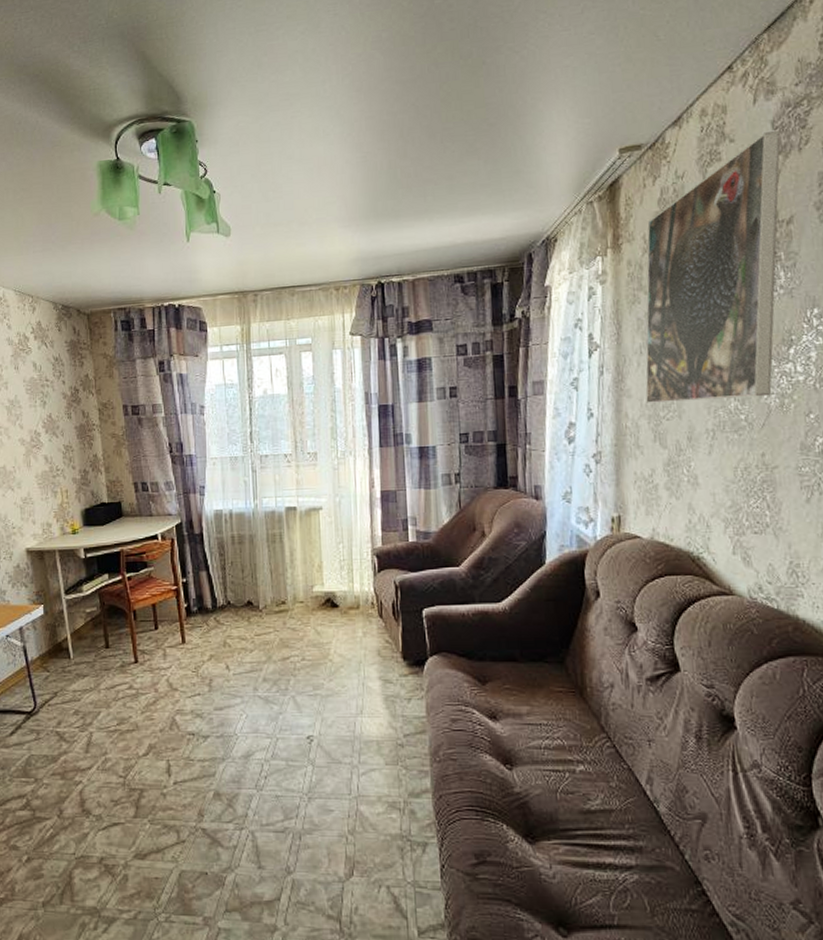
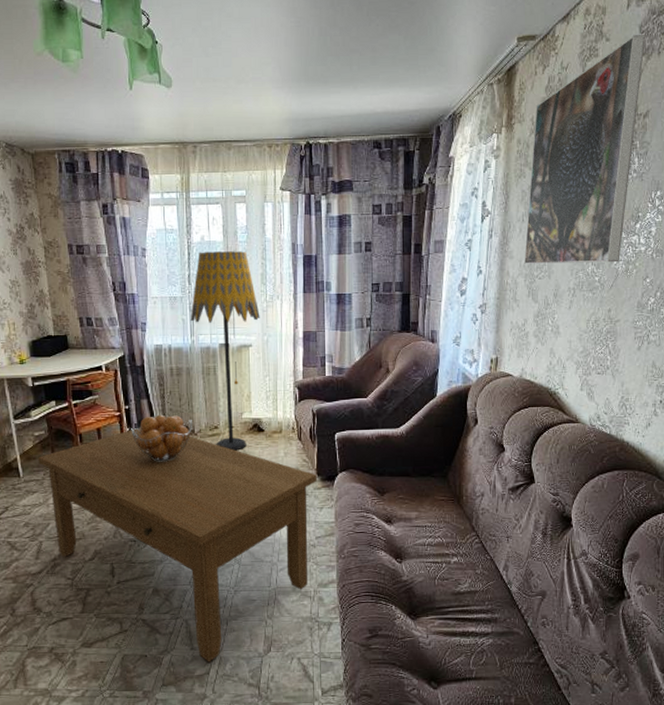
coffee table: none [89,604,404,886] -> present [38,428,318,662]
fruit basket: none [189,588,257,643] -> present [131,414,192,462]
floor lamp: none [253,403,331,630] -> present [190,251,260,451]

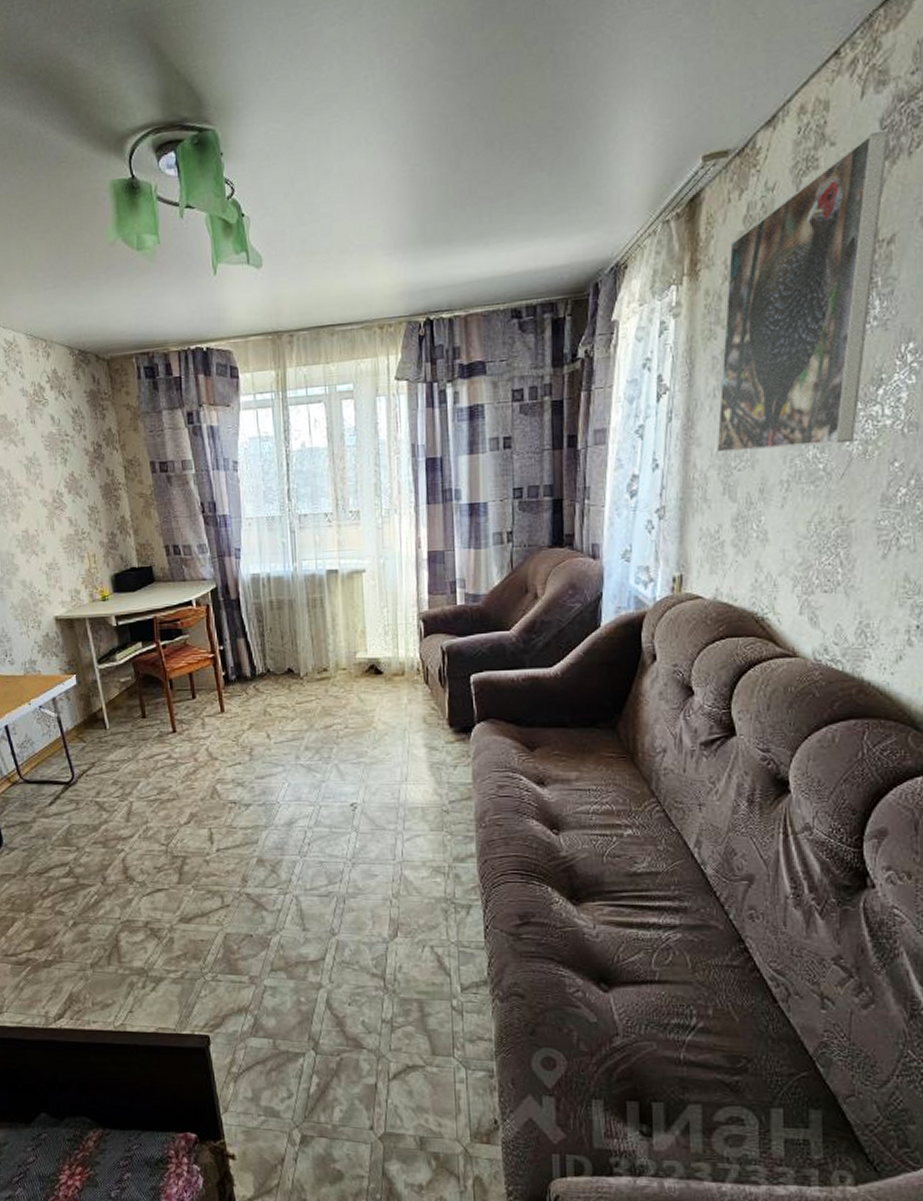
coffee table: present [38,428,318,662] -> none [125,672,450,946]
fruit basket: present [131,414,192,462] -> none [227,655,297,711]
floor lamp: present [190,251,260,451] -> none [291,457,374,697]

